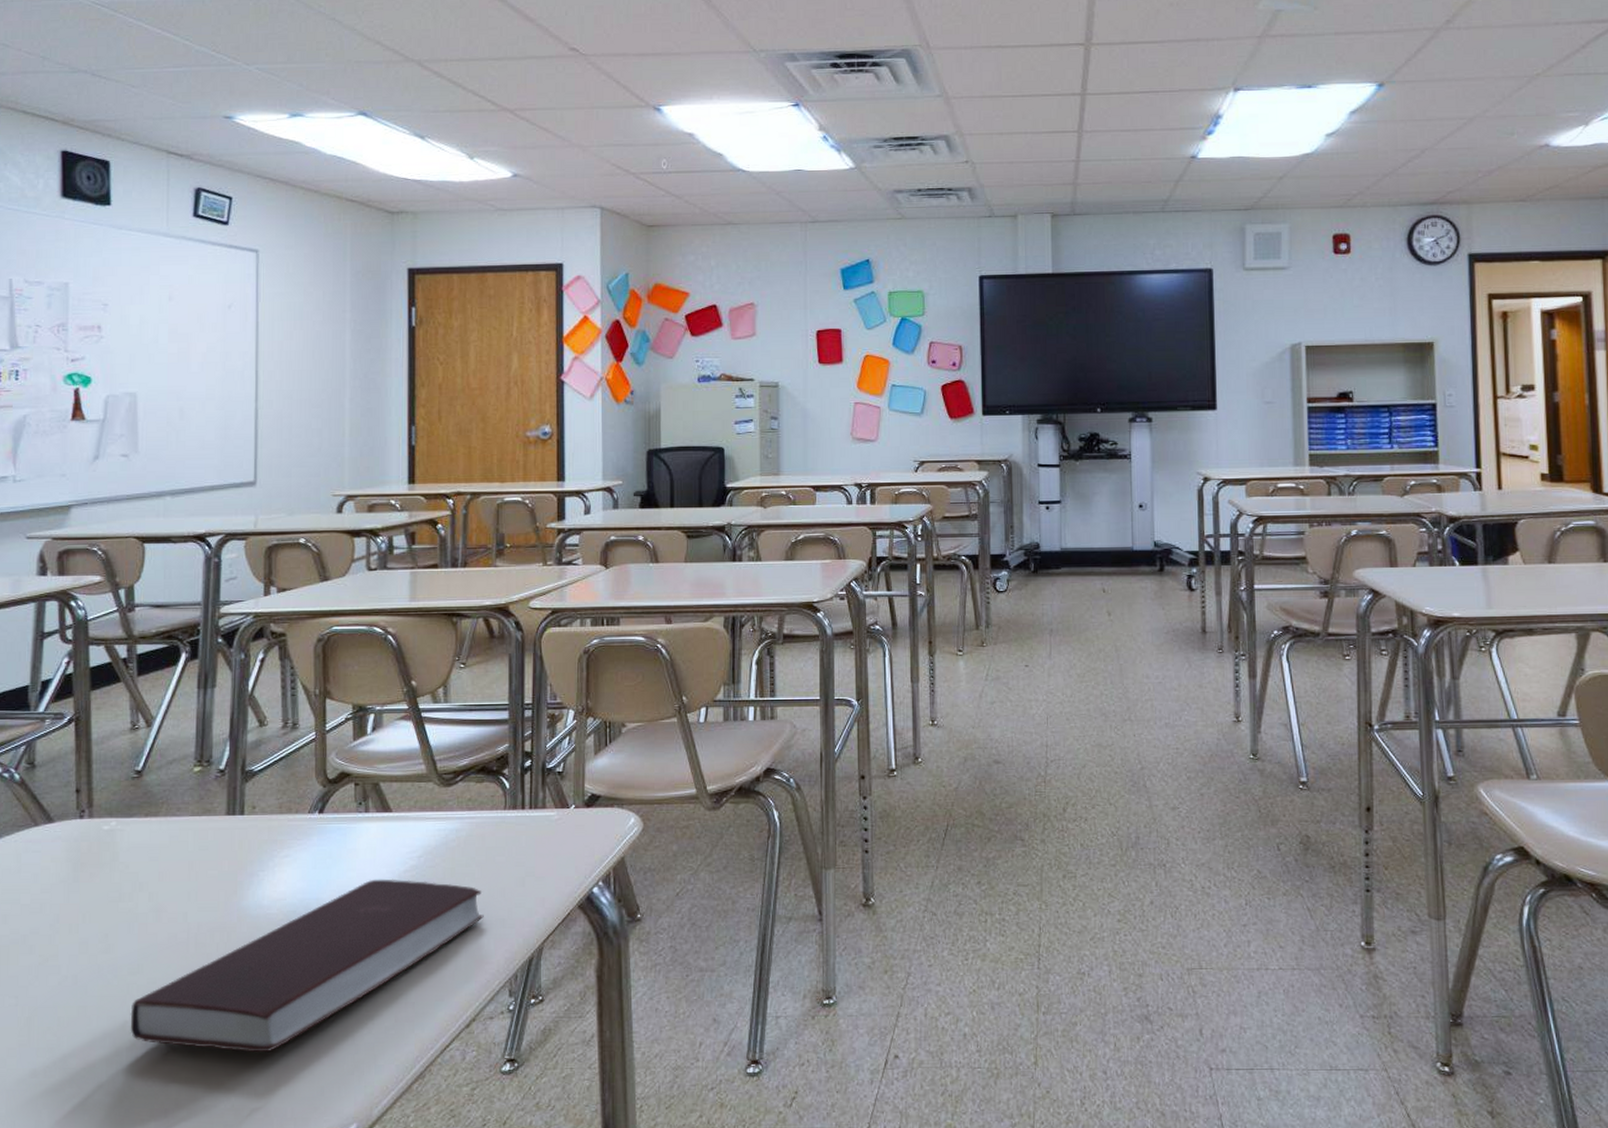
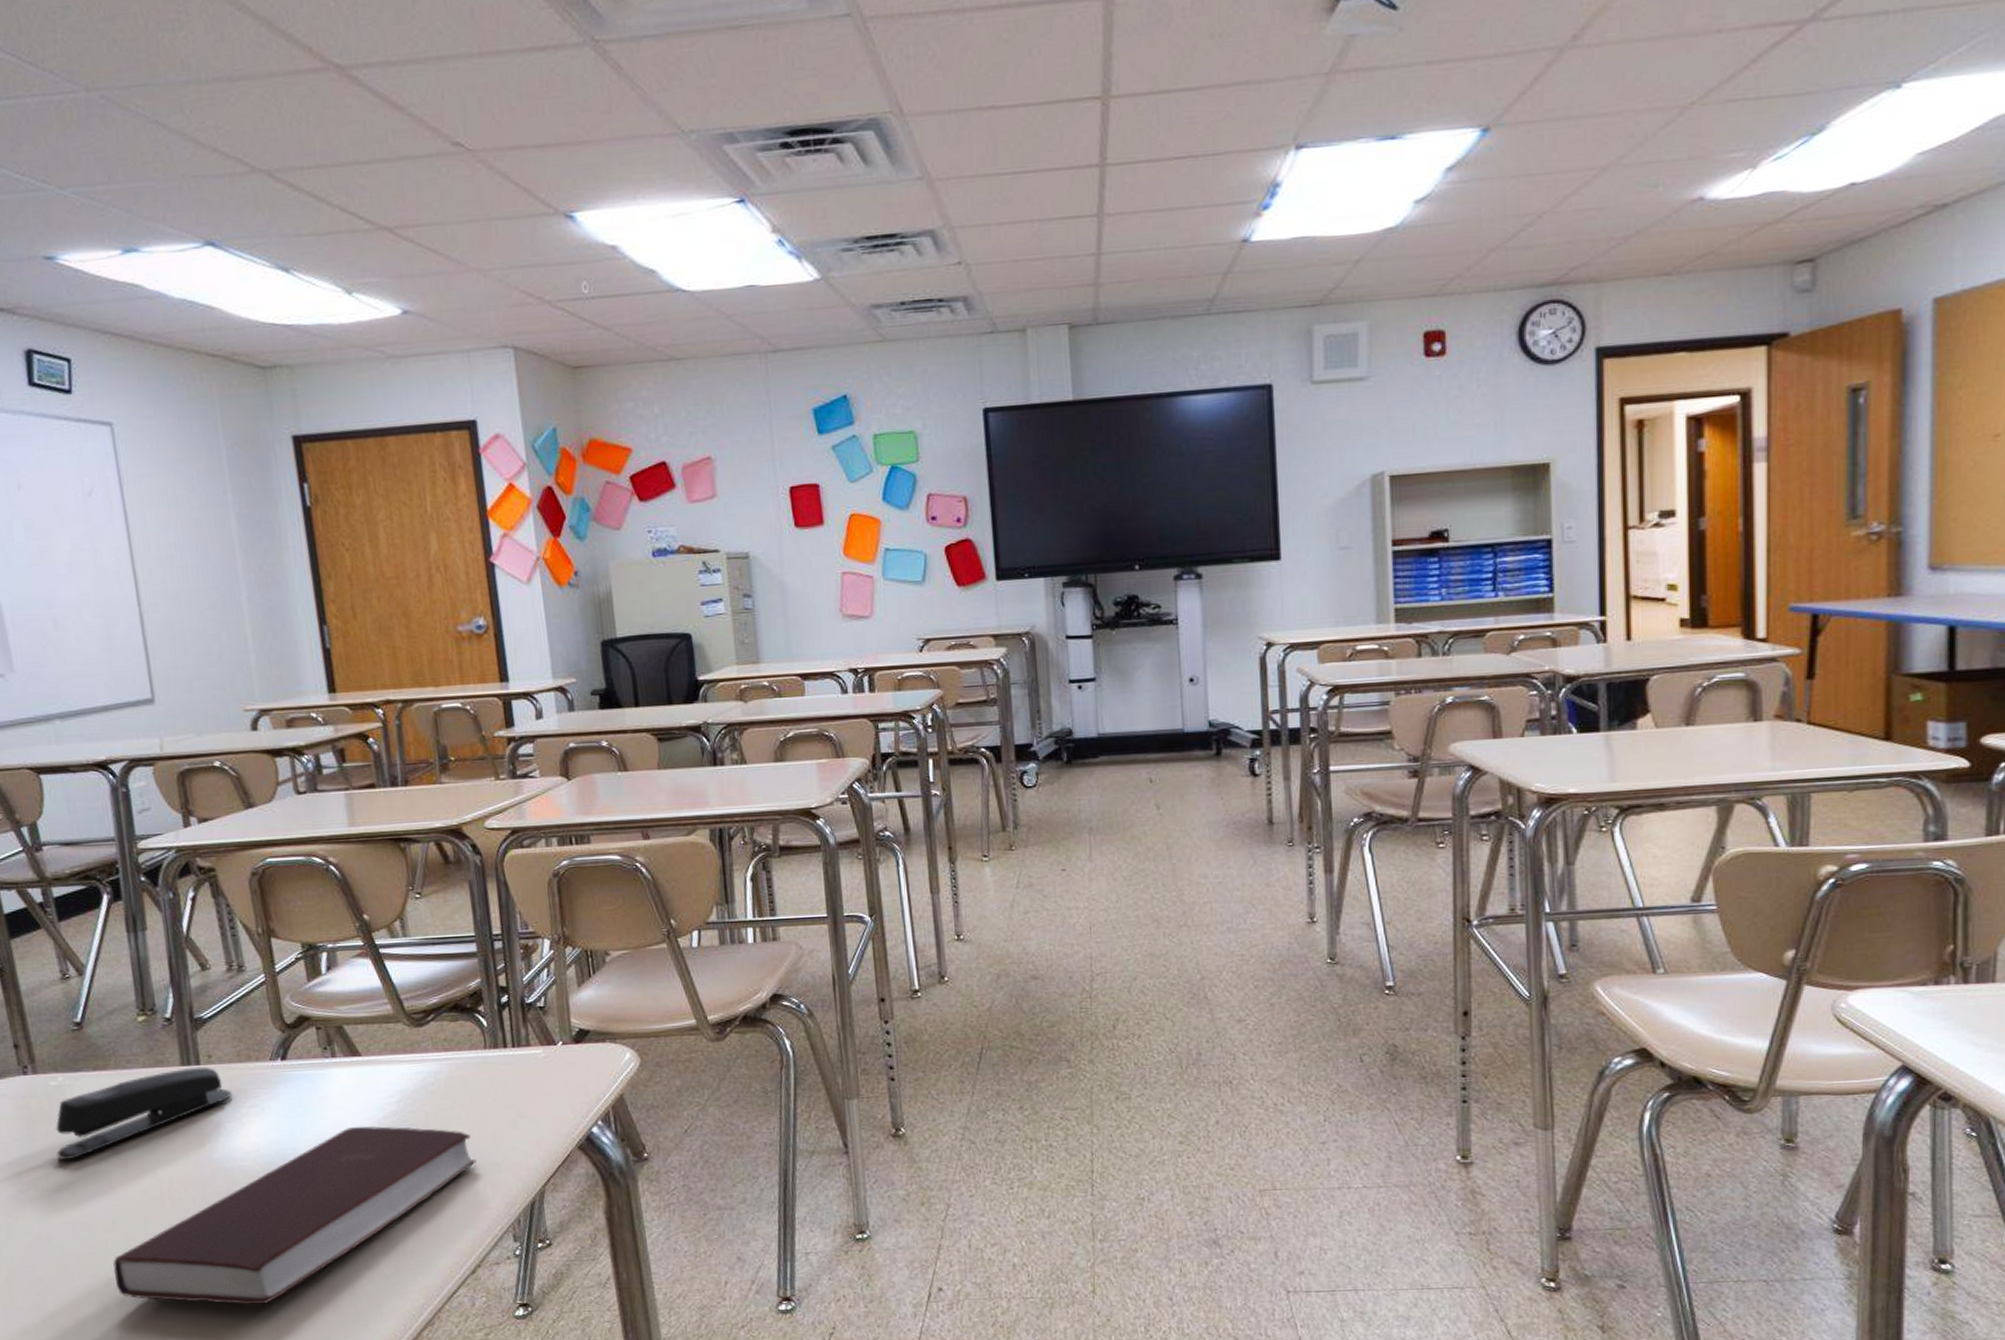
stapler: none [97,817,269,903] -> present [56,1067,232,1161]

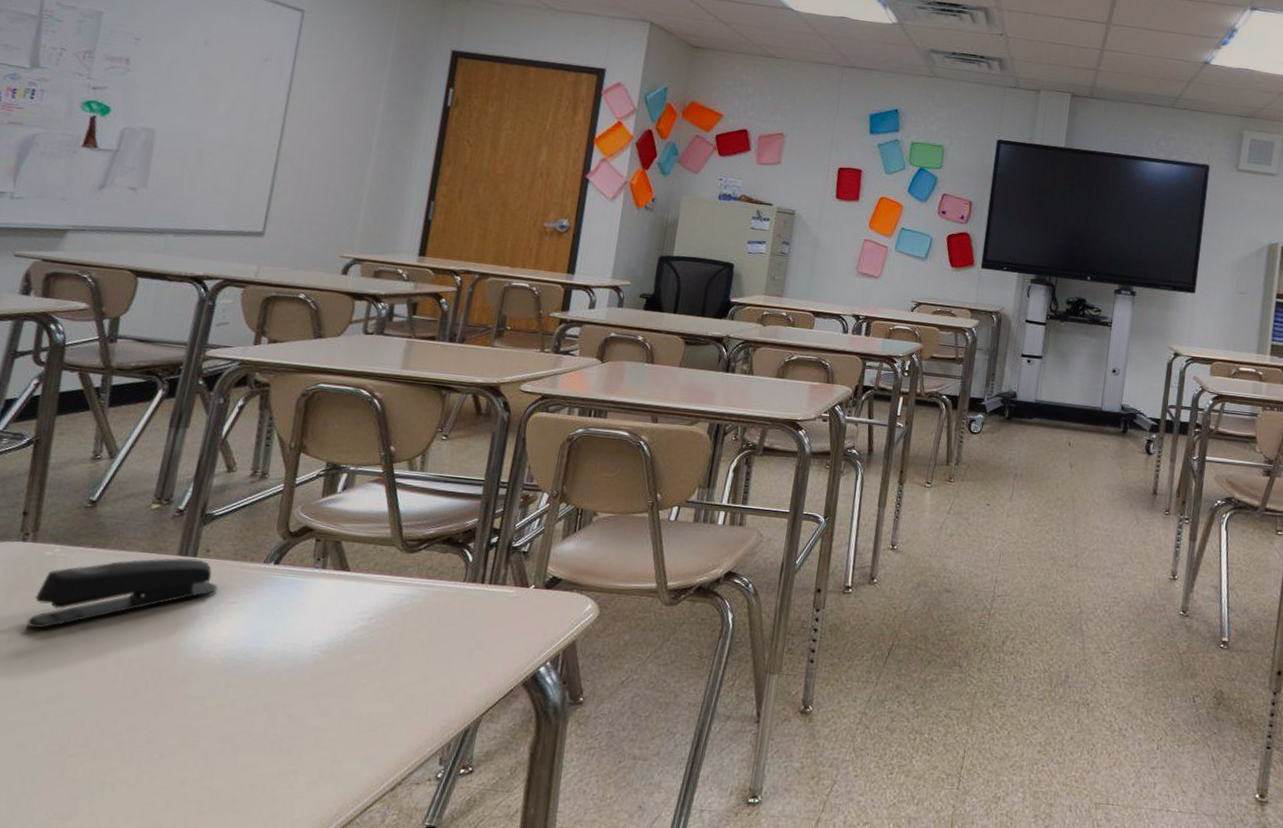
book: present [113,1125,476,1305] -> none [39,635,428,796]

